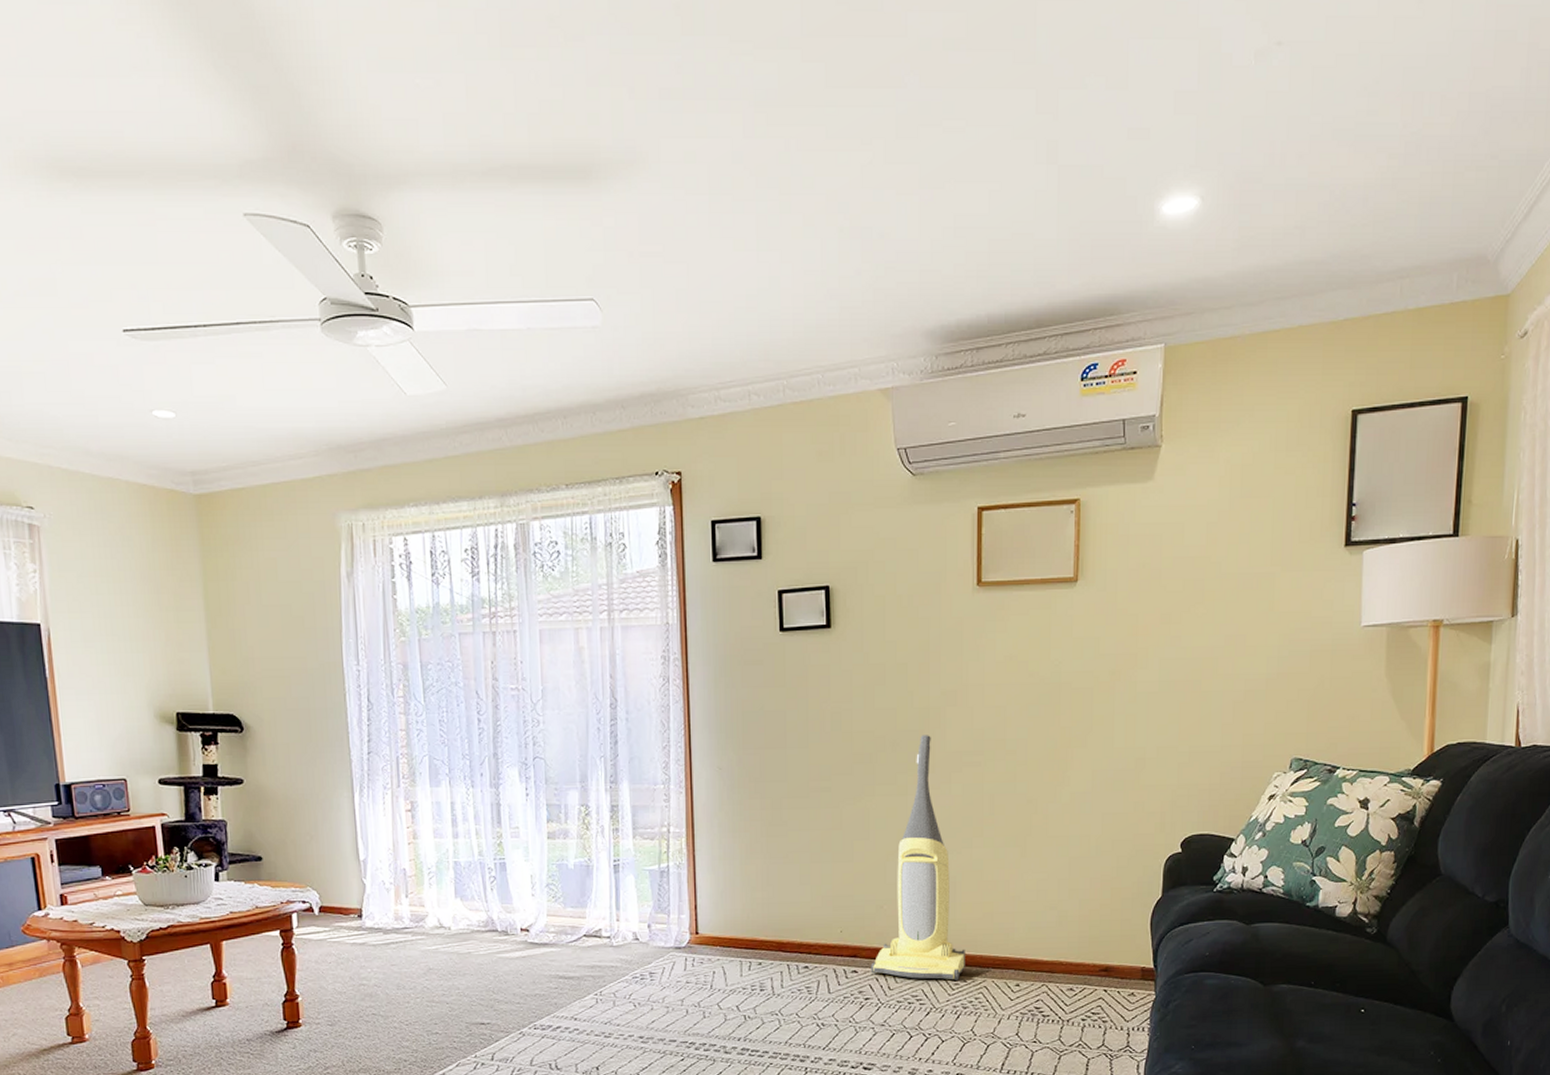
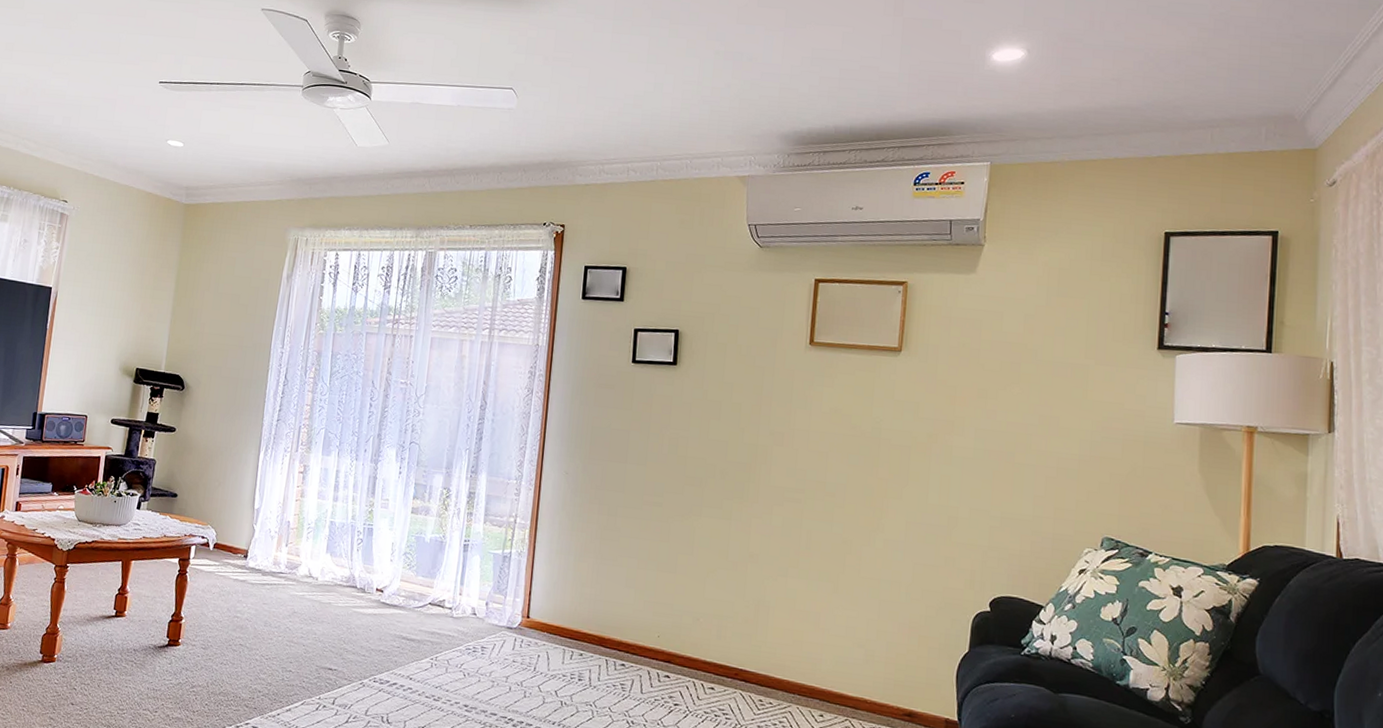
vacuum cleaner: present [870,735,965,980] -> none [682,468,773,701]

